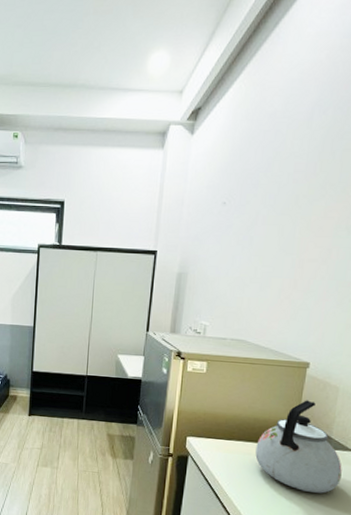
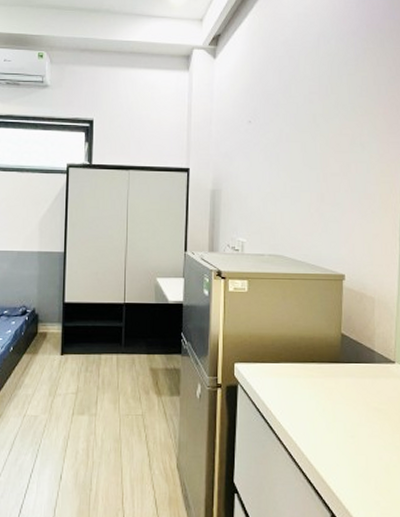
kettle: present [255,400,342,494] -> none [304,313,389,412]

